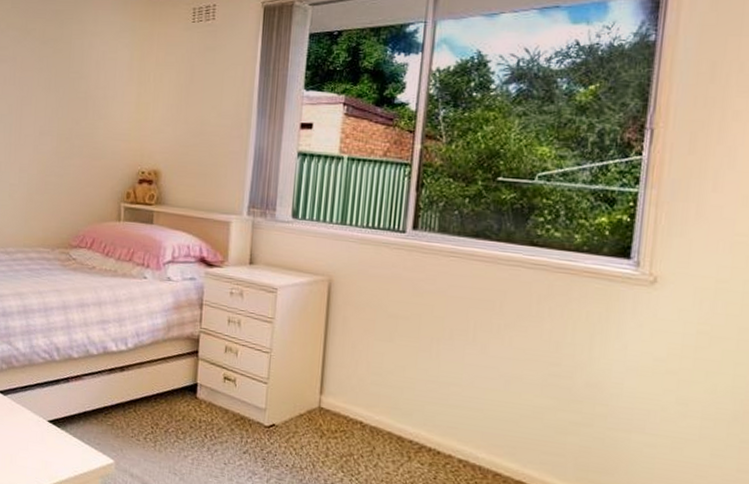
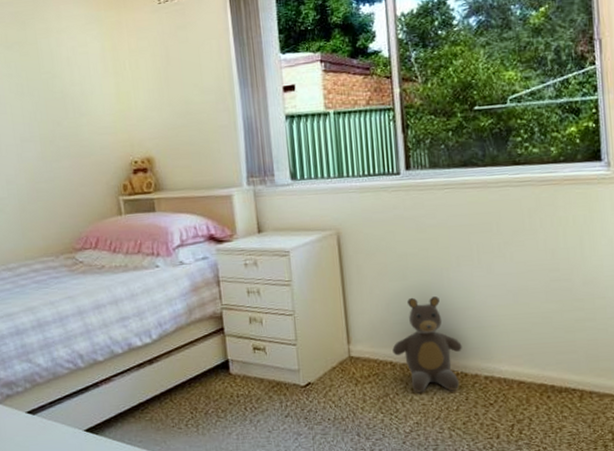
teddy bear: none [365,360,440,467] -> present [392,296,462,393]

